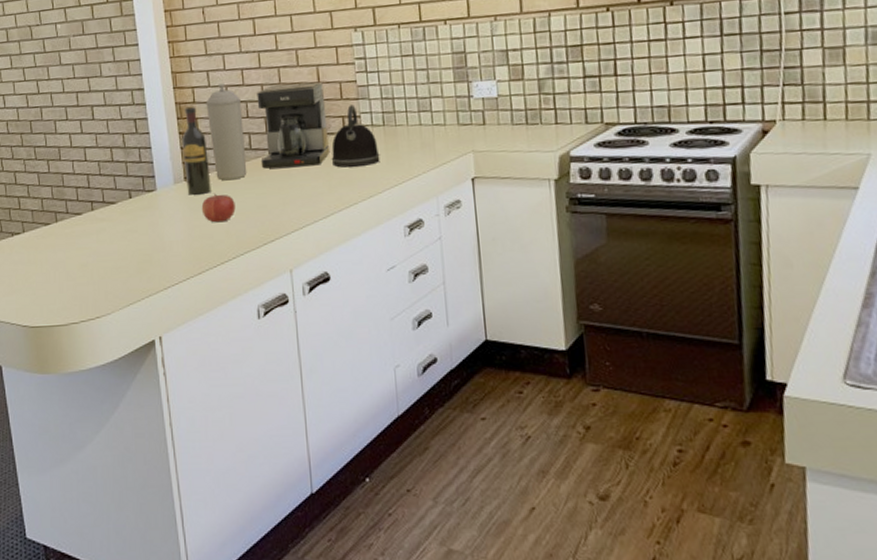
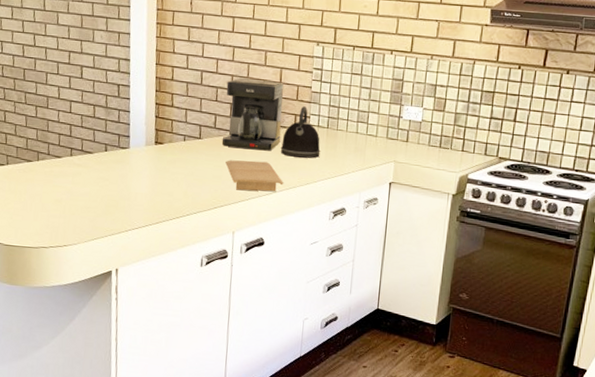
wine bottle: present [182,106,211,195] -> none [156,82,179,159]
fruit: present [201,193,236,223] -> none [166,159,196,184]
canister: present [206,83,247,181] -> none [182,68,213,151]
cutting board: none [269,178,343,219] -> present [225,160,284,192]

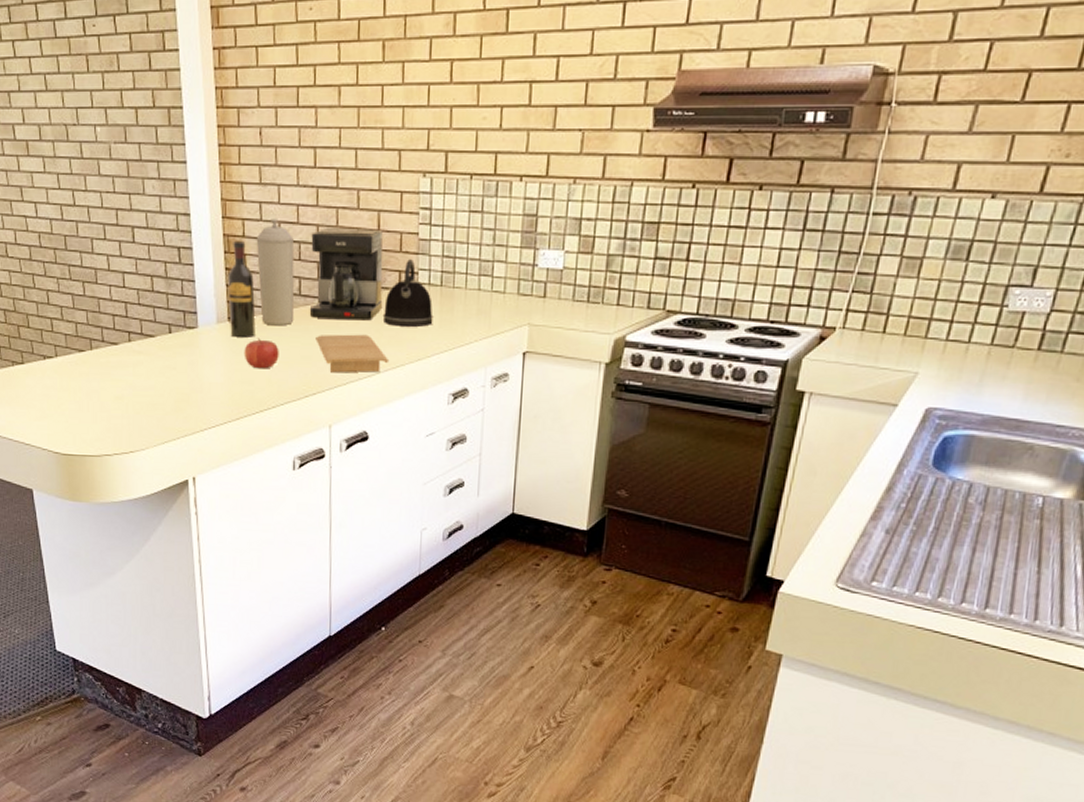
wine bottle: none [156,82,179,159] -> present [228,240,256,337]
fruit: none [166,159,196,184] -> present [244,338,279,369]
canister: none [182,68,213,151] -> present [256,219,295,326]

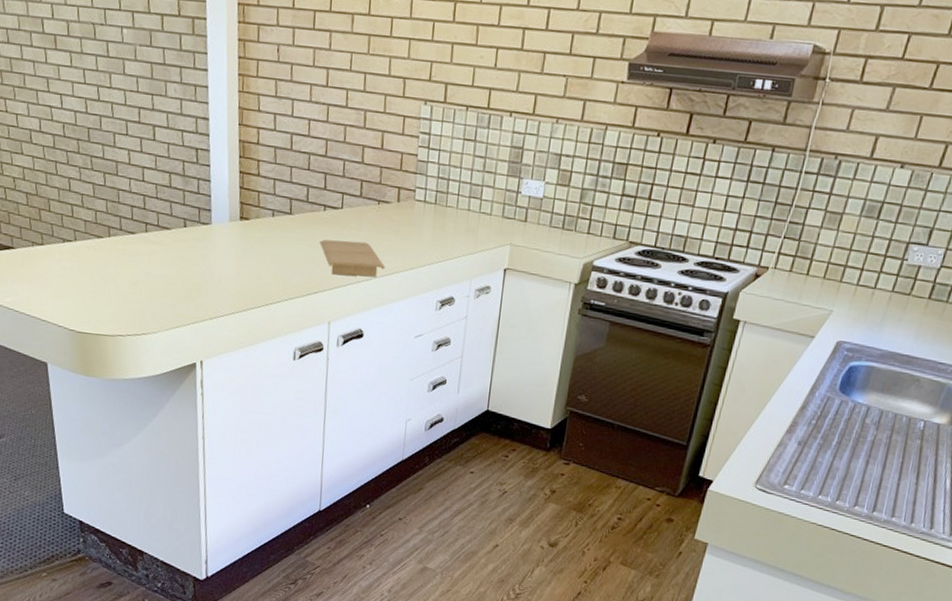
wine bottle: present [228,240,256,337] -> none [241,146,266,237]
fruit: present [244,338,279,369] -> none [253,238,286,267]
canister: present [256,219,295,326] -> none [269,130,304,229]
coffee maker: present [309,227,383,321] -> none [315,142,386,230]
kettle: present [382,259,433,327] -> none [381,177,427,239]

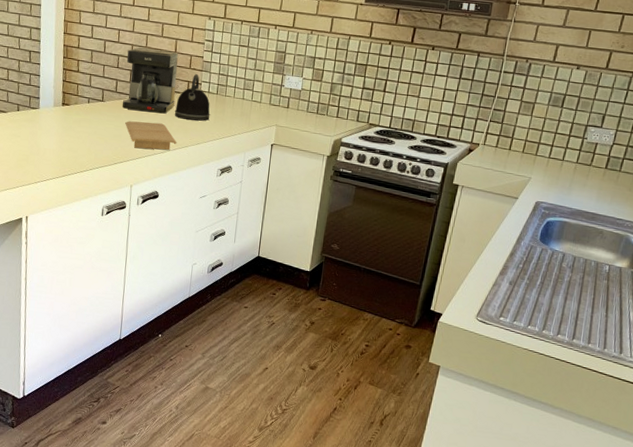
coffee maker: none [315,142,386,230] -> present [122,47,178,114]
kettle: none [381,177,427,239] -> present [174,74,210,121]

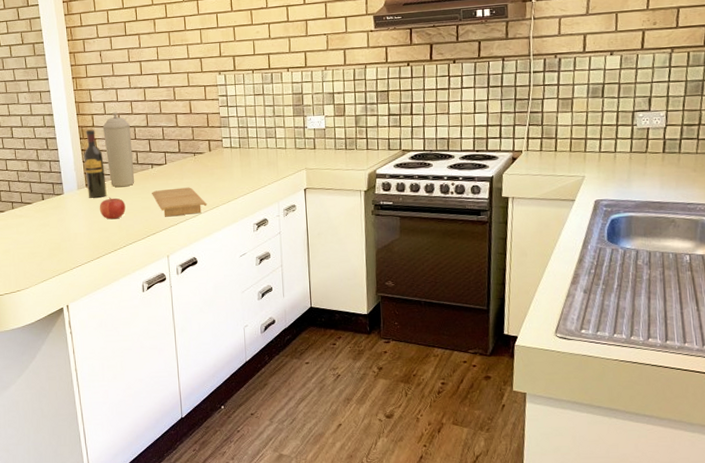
wine bottle: none [63,50,84,119] -> present [84,129,107,198]
fruit: none [71,119,98,142] -> present [99,197,126,220]
canister: none [86,37,115,113] -> present [102,112,135,188]
coffee maker: present [122,47,178,114] -> none [142,113,199,179]
kettle: present [174,74,210,121] -> none [199,131,237,179]

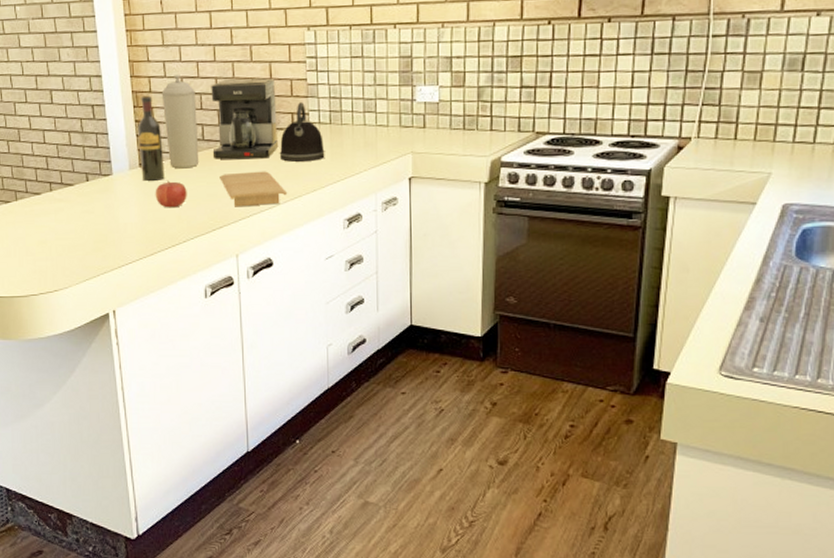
coffee maker: none [142,113,199,179] -> present [211,78,279,159]
kettle: none [199,131,237,179] -> present [279,102,325,162]

